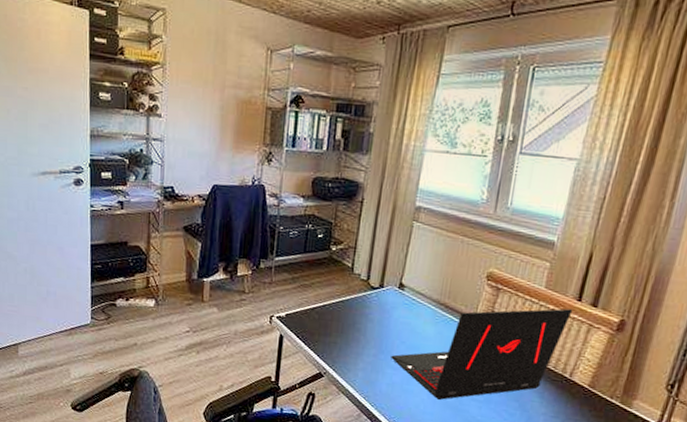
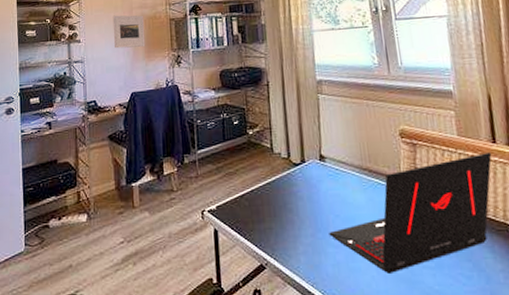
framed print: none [199,91,237,136] -> present [112,15,146,49]

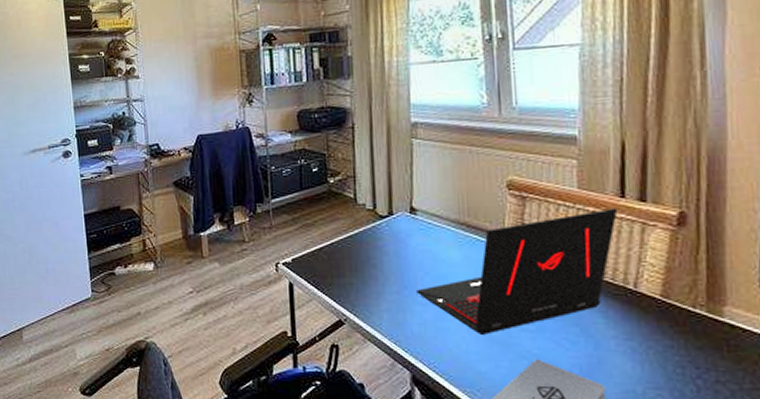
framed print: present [112,15,146,49] -> none [174,46,212,86]

